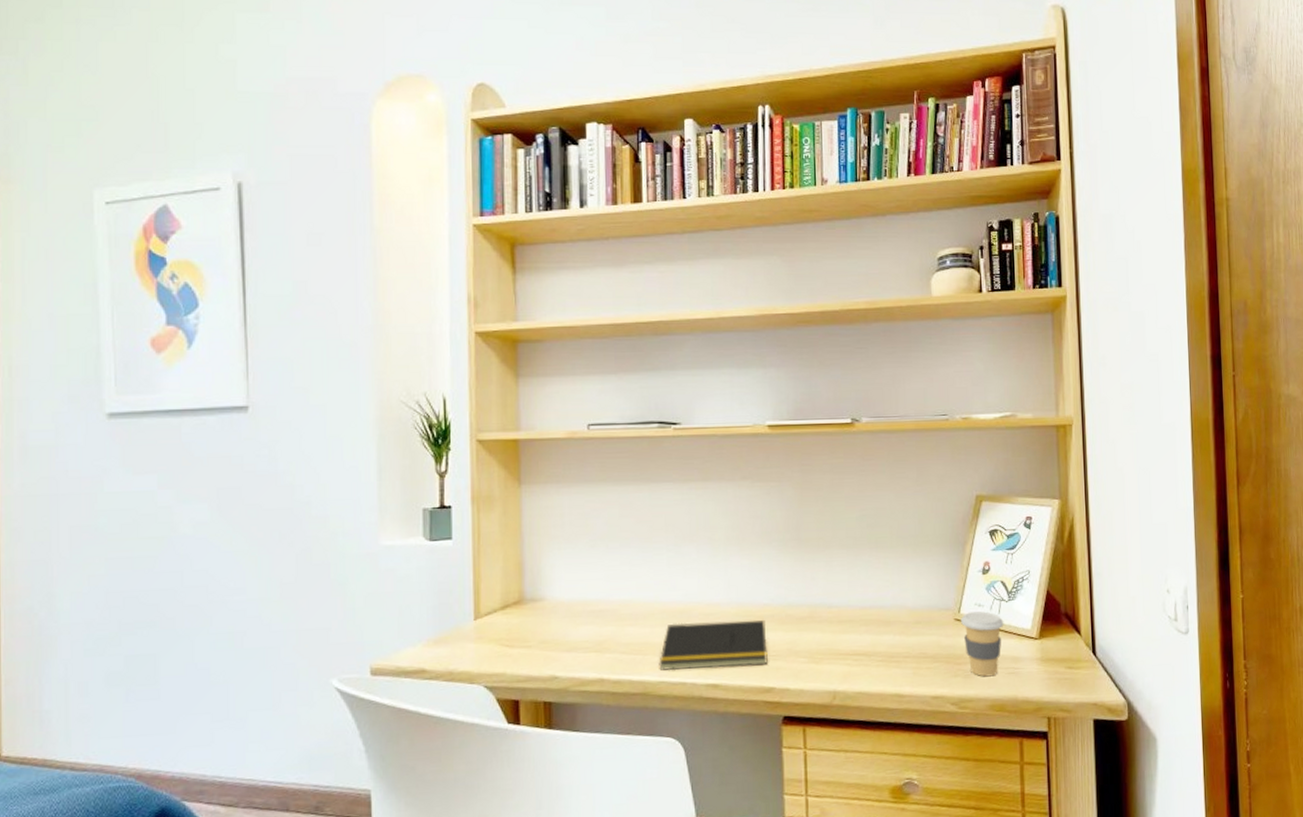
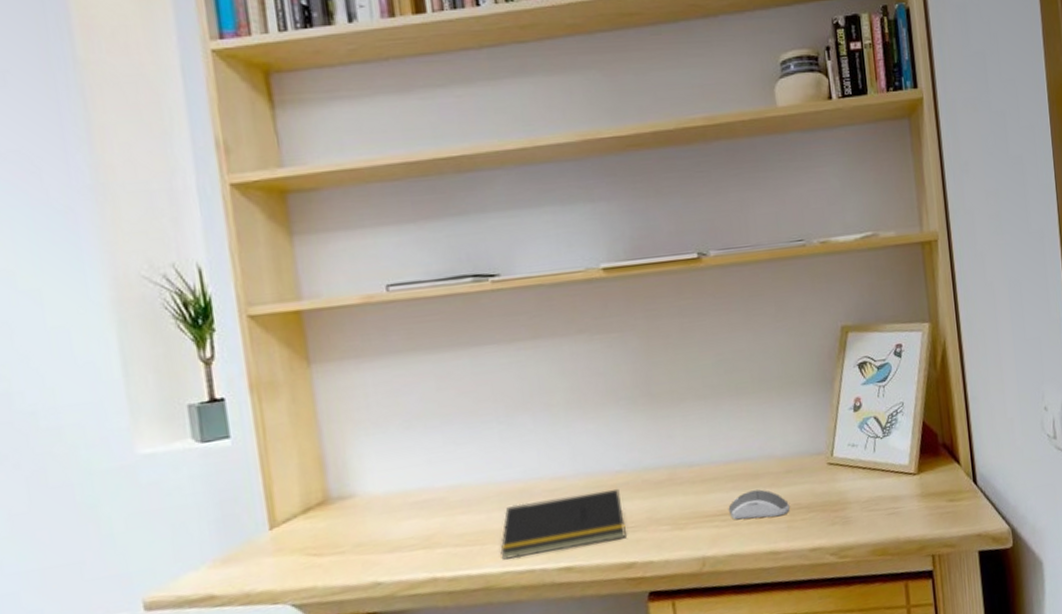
computer mouse: none [860,635,916,663] -> present [728,489,790,520]
coffee cup: present [961,611,1004,677] -> none [834,451,881,522]

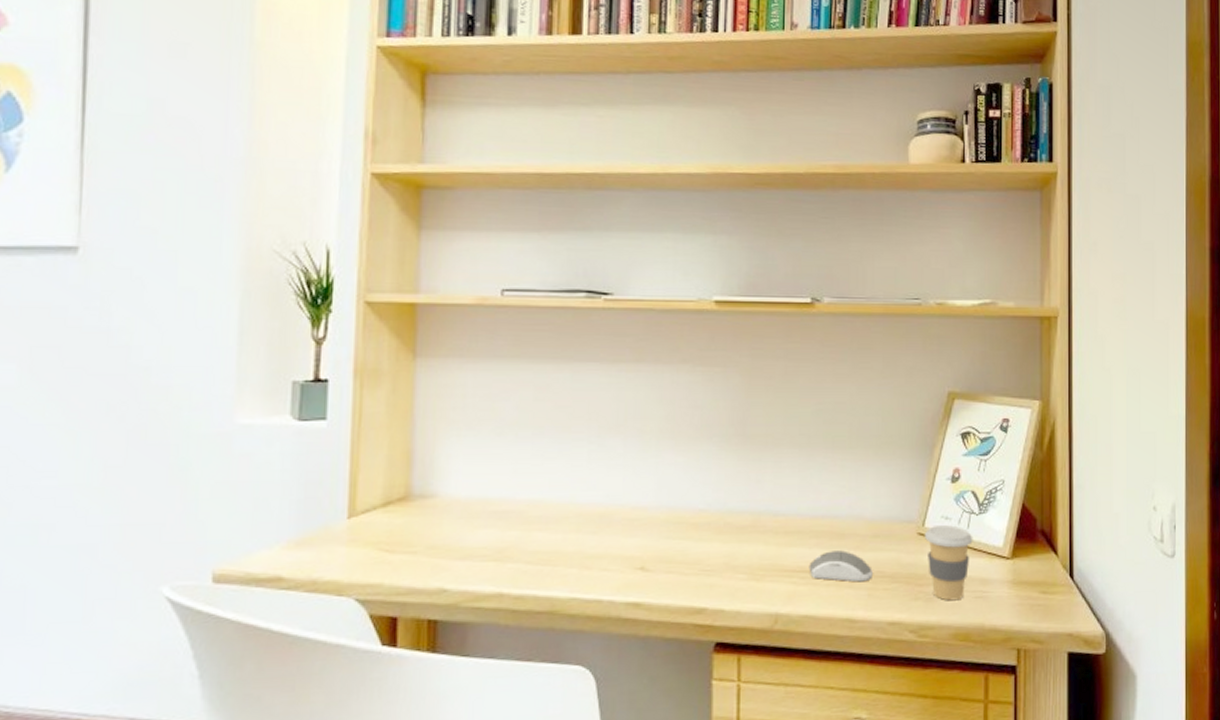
notepad: present [500,488,627,560] -> none [570,527,701,586]
coffee cup: none [834,451,881,522] -> present [925,525,973,601]

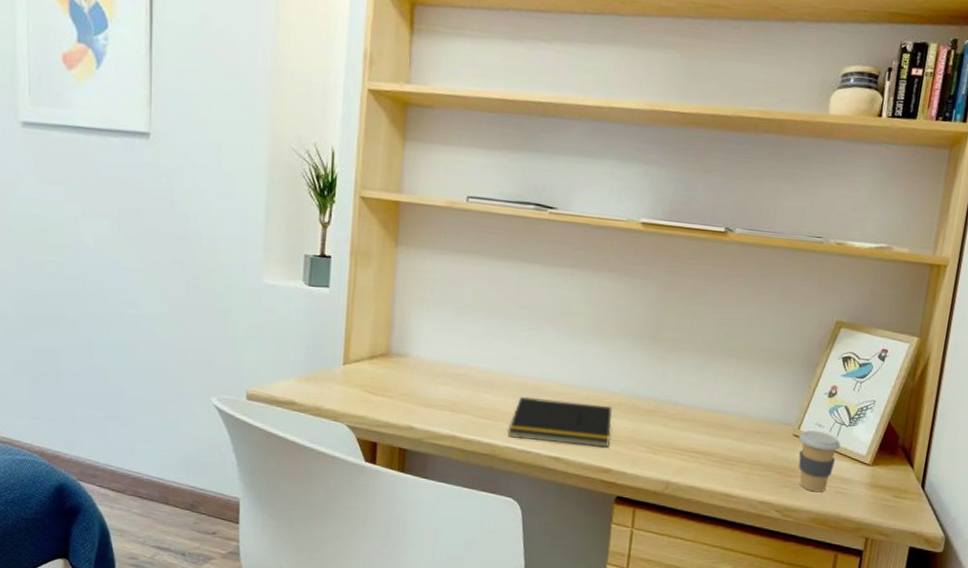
notepad: none [570,527,701,586] -> present [507,396,612,448]
computer mouse: present [808,550,873,582] -> none [698,439,751,467]

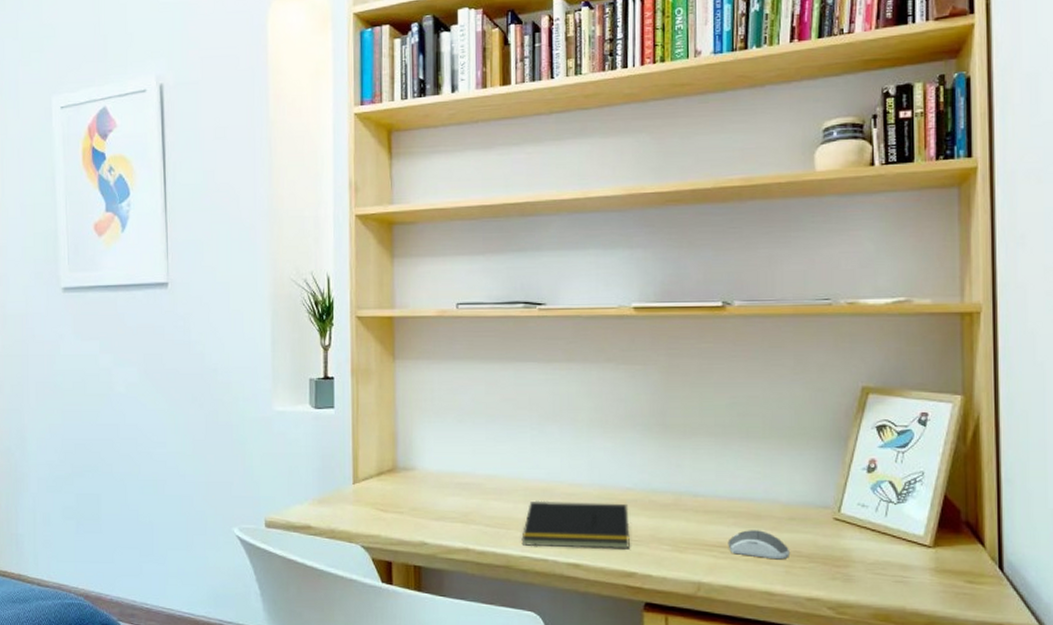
computer mouse: none [698,439,751,467] -> present [728,530,789,560]
coffee cup: present [798,430,841,493] -> none [841,512,892,583]

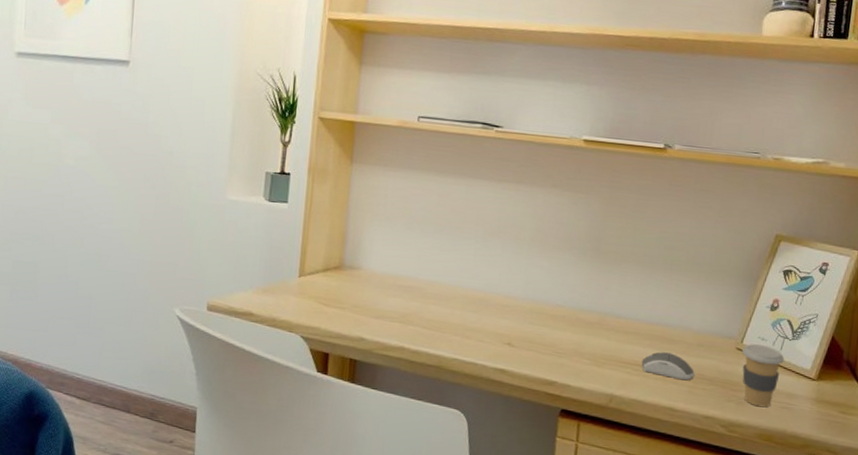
notepad: present [521,500,630,549] -> none [454,308,556,360]
coffee cup: none [841,512,892,583] -> present [742,344,785,408]

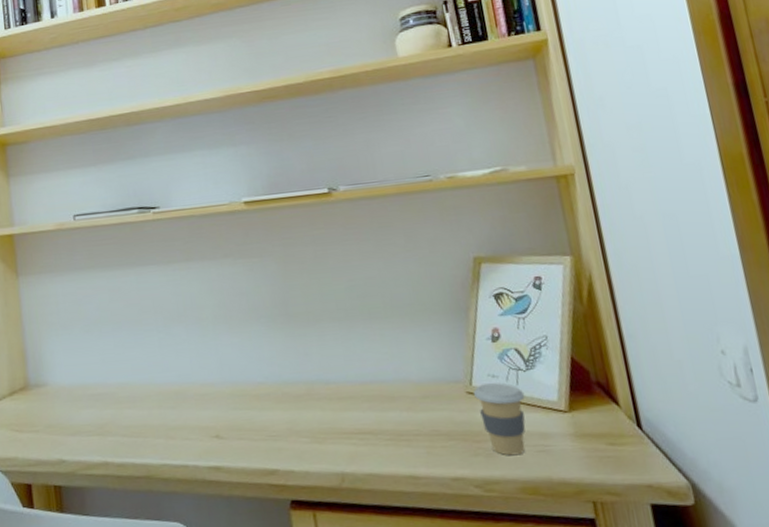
computer mouse: present [641,352,695,381] -> none [365,412,429,441]

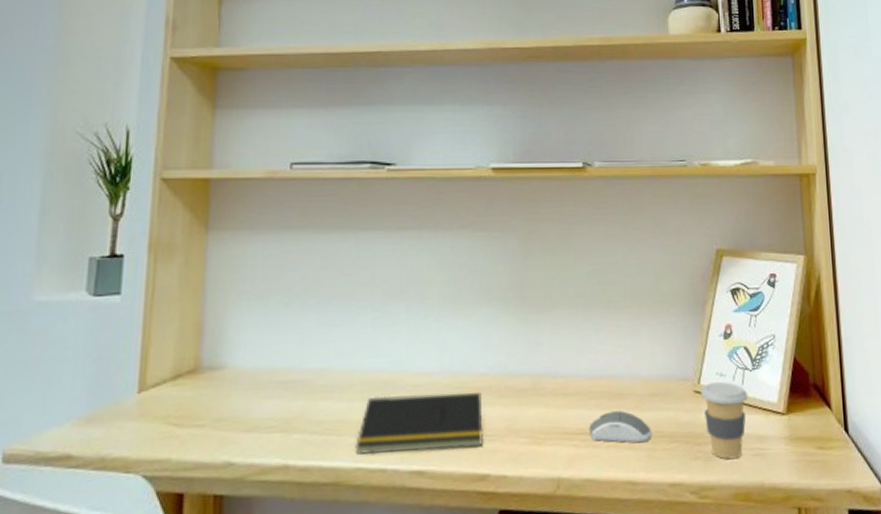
notepad: none [159,398,269,454] -> present [355,391,483,455]
computer mouse: none [365,412,429,441] -> present [589,411,652,443]

